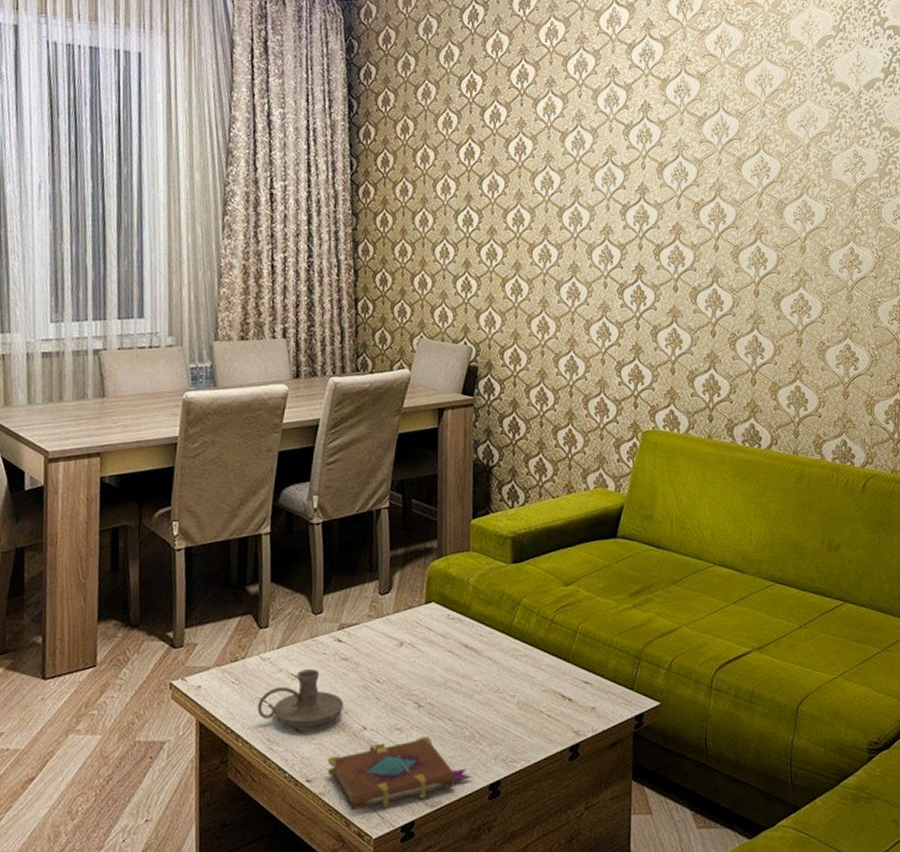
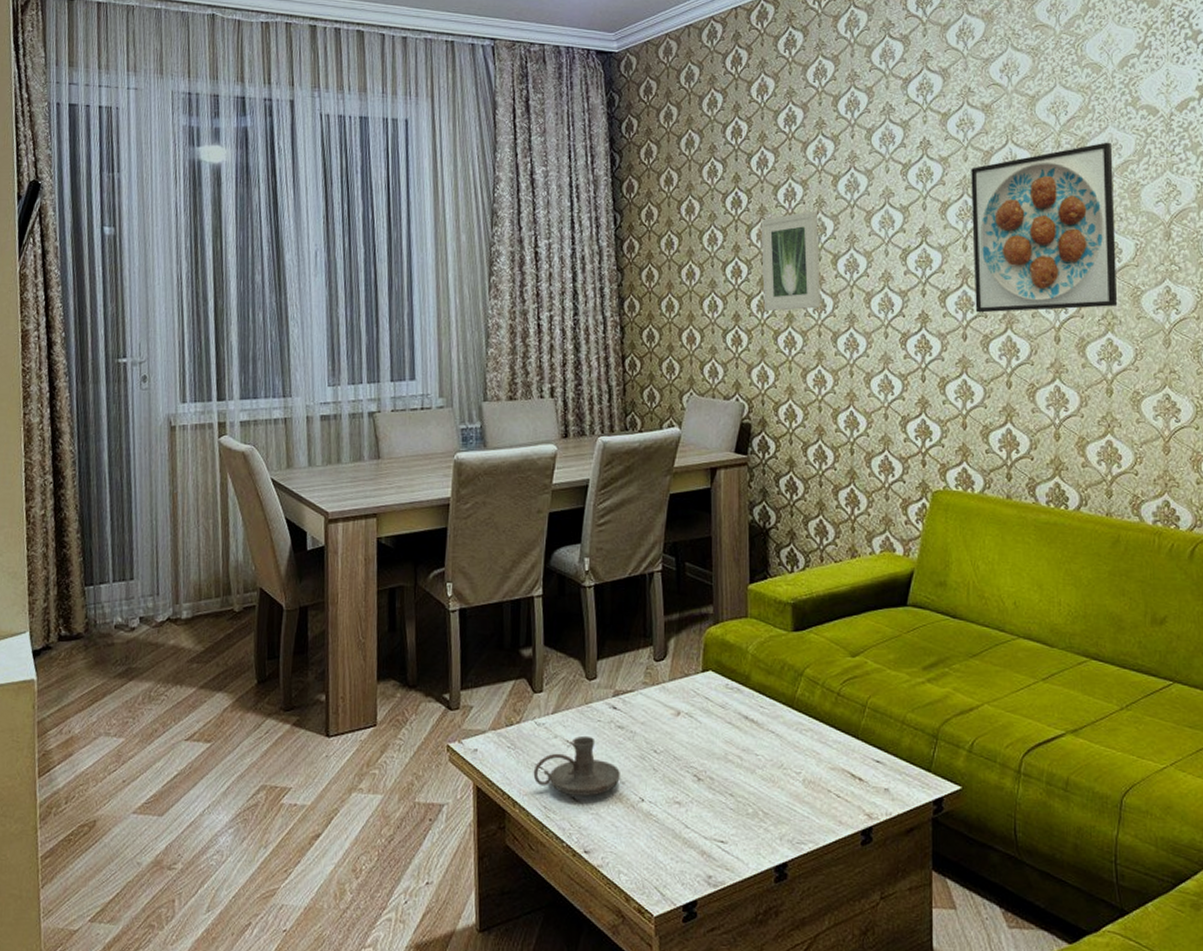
book: present [327,736,473,811] -> none [605,811,758,886]
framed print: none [492,164,547,260] -> present [761,210,821,312]
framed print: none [685,114,810,267] -> present [971,142,1118,313]

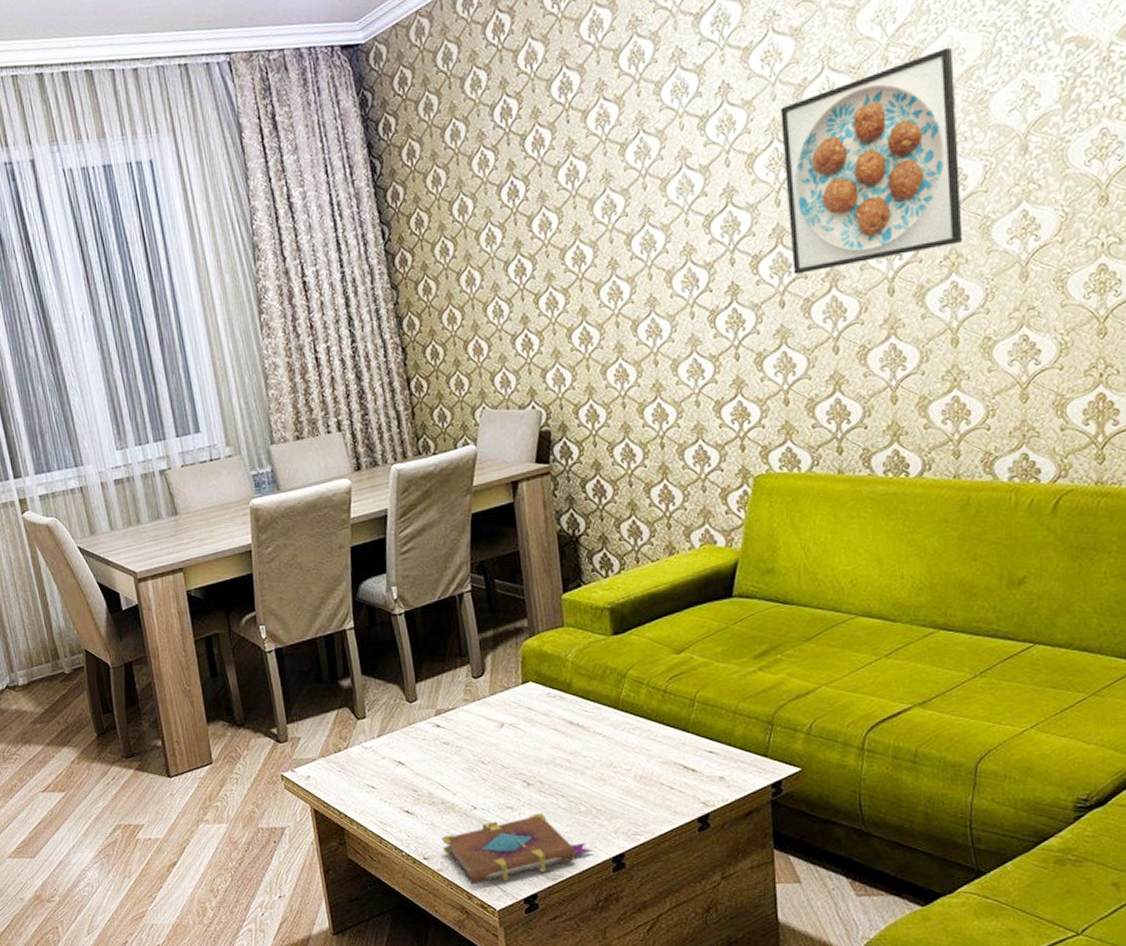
candle holder: present [533,735,620,796] -> none [366,754,451,810]
book: none [605,811,758,886] -> present [441,813,594,885]
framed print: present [761,210,821,312] -> none [542,187,617,309]

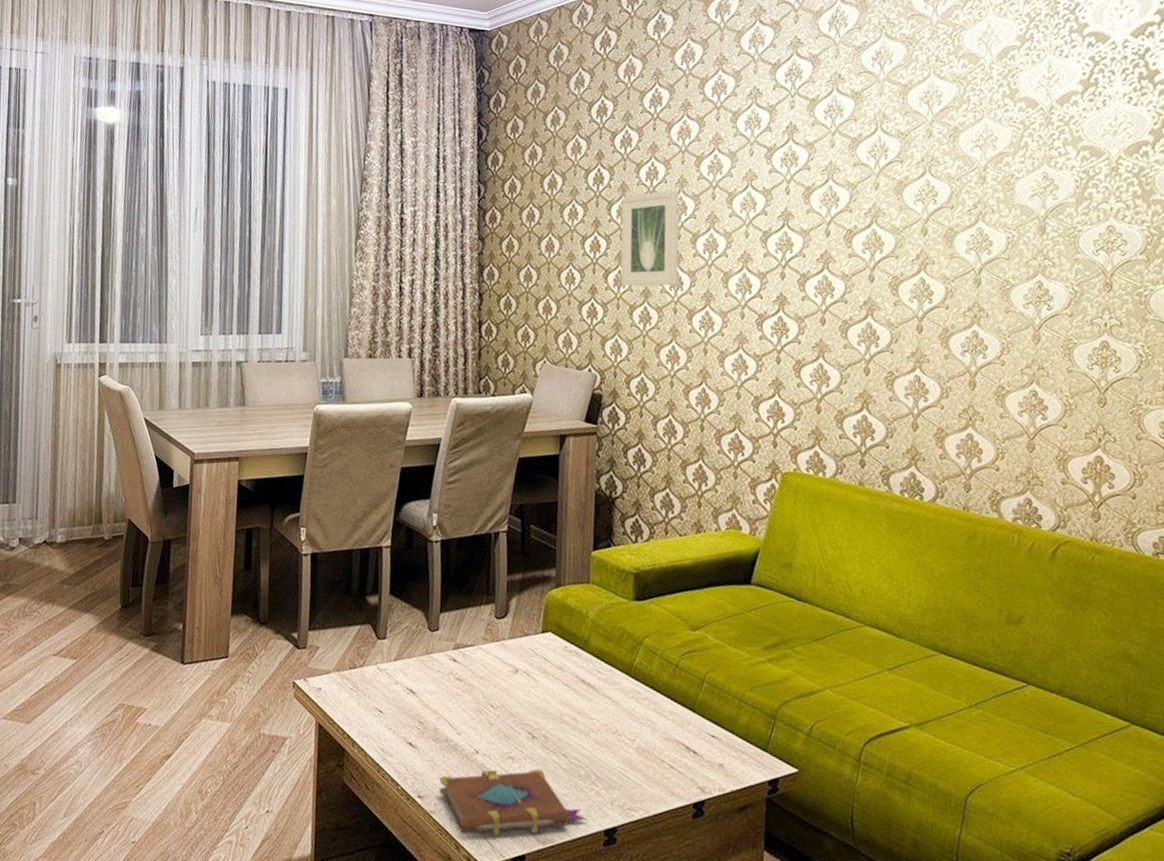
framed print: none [542,187,617,309] -> present [620,189,679,286]
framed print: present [780,46,963,275] -> none [835,133,987,300]

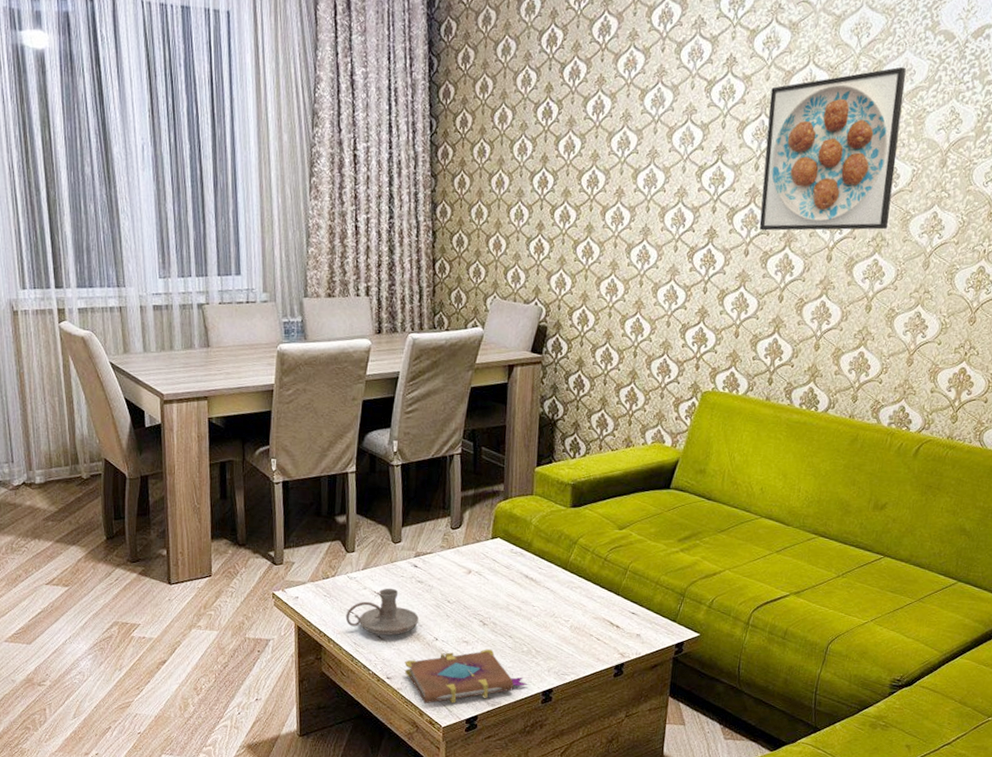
candle holder: none [373,684,457,744] -> present [345,588,419,636]
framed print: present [620,189,679,286] -> none [566,124,623,222]
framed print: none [835,133,987,300] -> present [759,66,906,231]

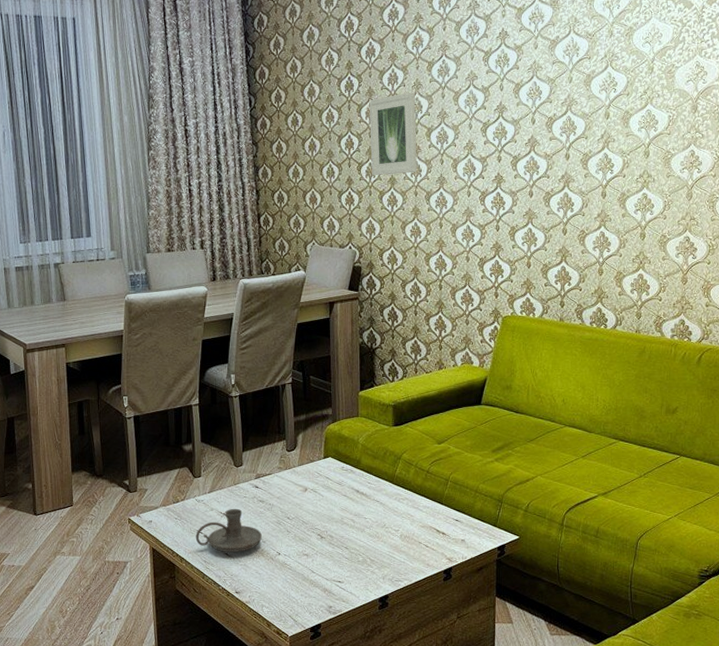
book: present [404,649,529,704] -> none [251,560,366,615]
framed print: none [566,124,623,222] -> present [369,92,418,176]
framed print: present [759,66,906,231] -> none [539,31,654,174]

